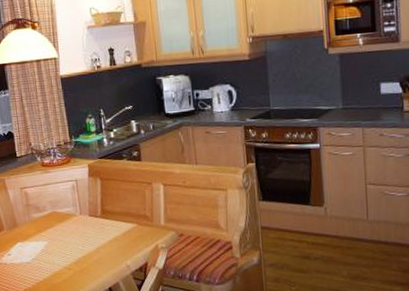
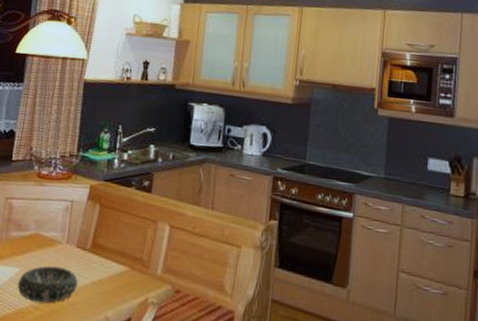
decorative bowl: none [49,234,98,264] -> present [18,265,78,303]

